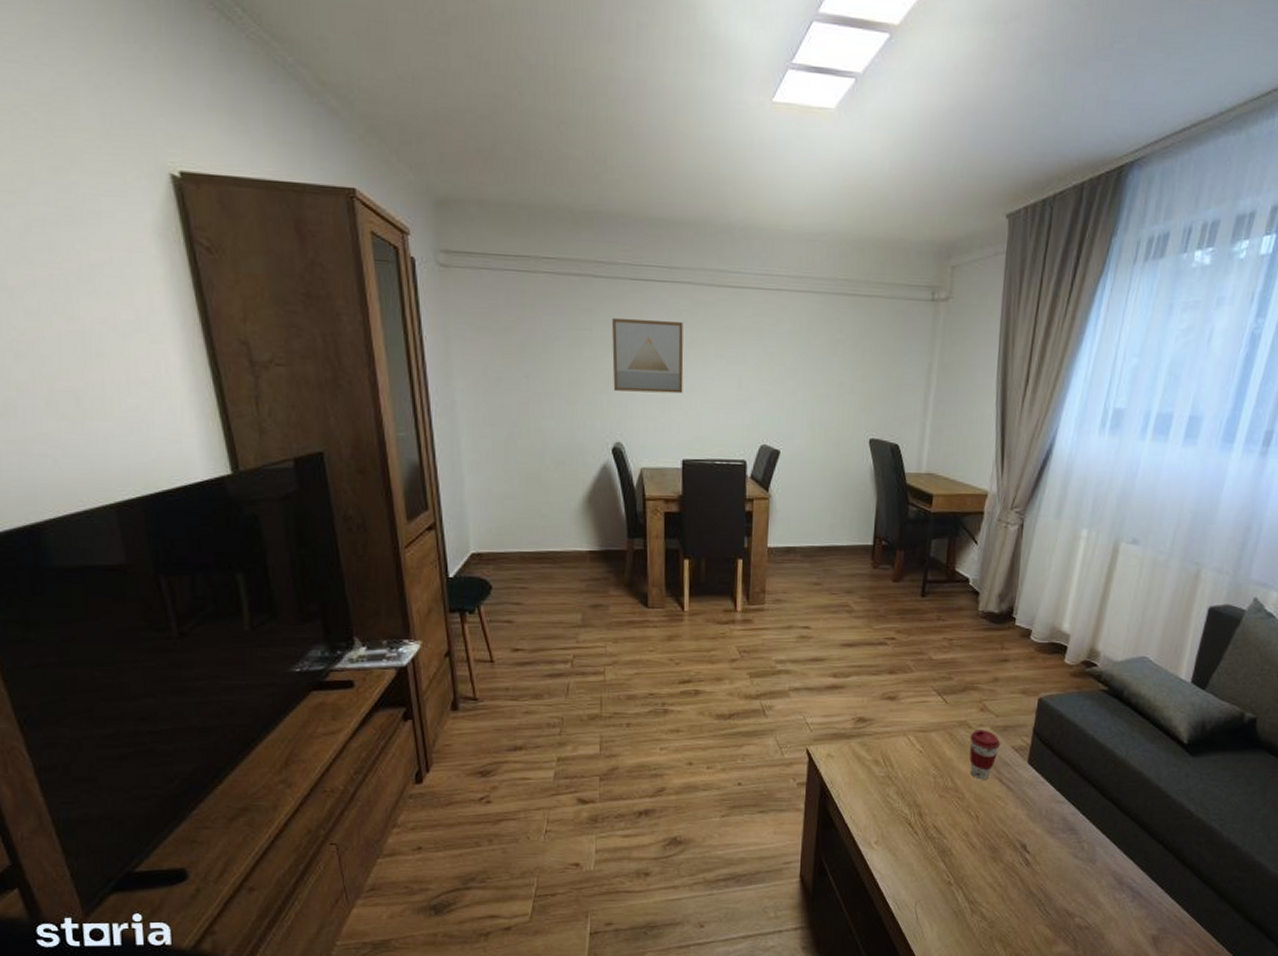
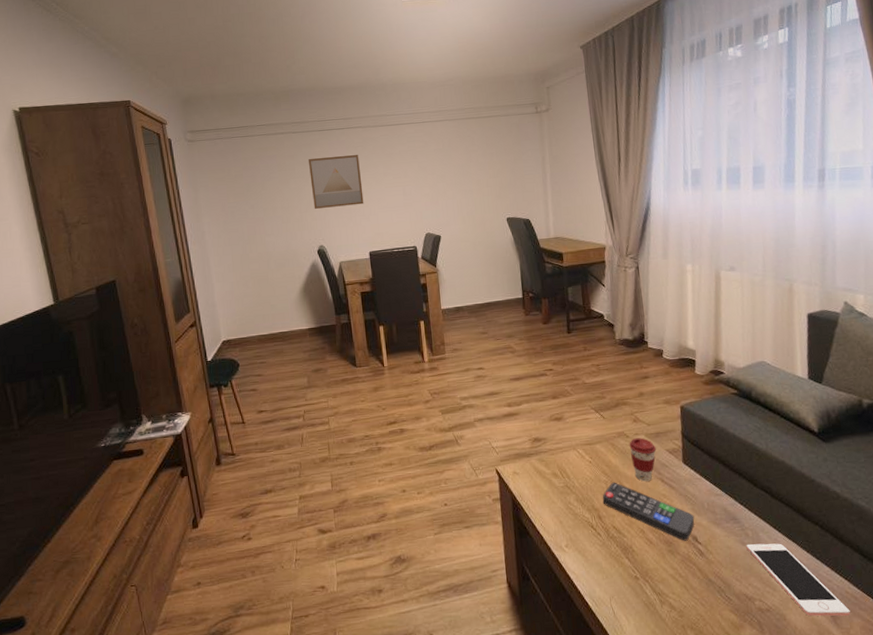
remote control: none [927,777,1028,849] -> present [602,482,695,541]
cell phone: none [1078,857,1174,940] -> present [746,543,851,617]

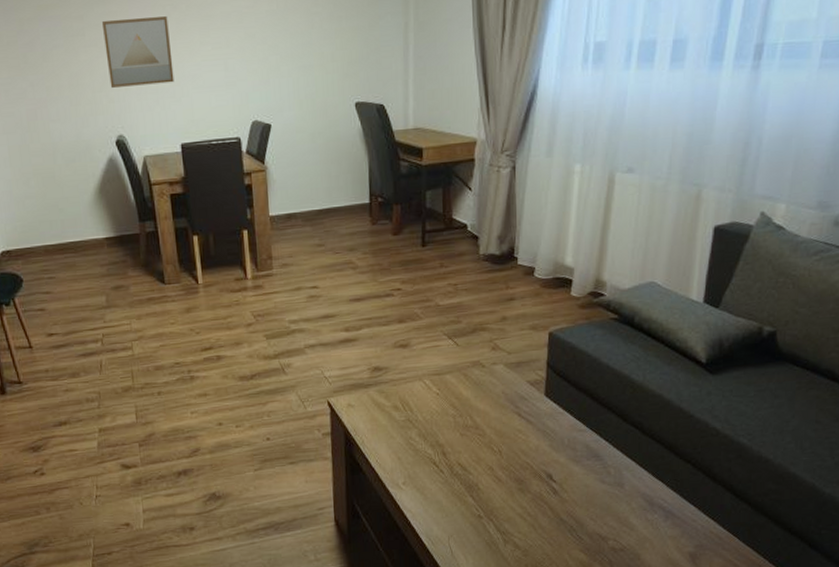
remote control: present [602,482,695,541] -> none [448,416,552,479]
coffee cup: present [629,438,657,482] -> none [484,367,516,416]
cell phone: present [746,543,851,617] -> none [606,482,712,556]

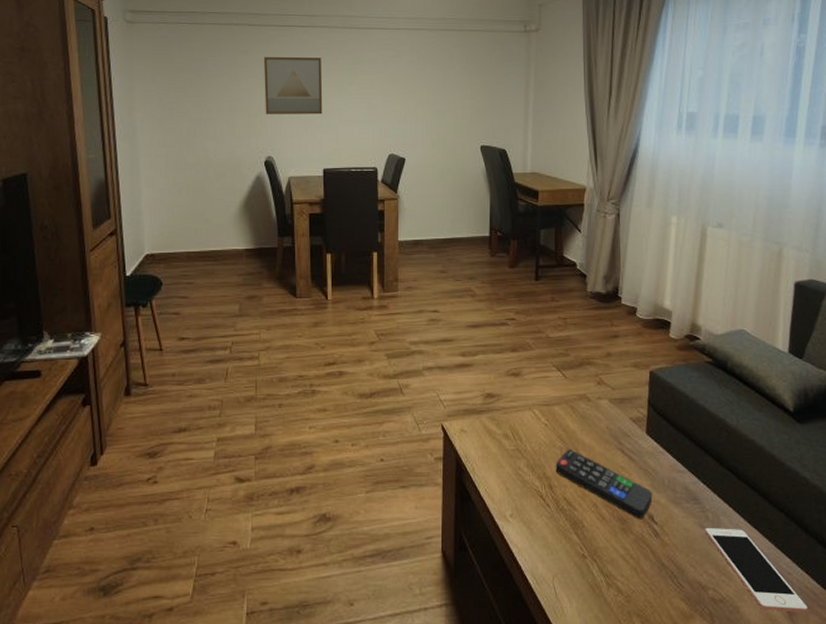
remote control: none [448,416,552,479] -> present [555,449,653,520]
cell phone: none [606,482,712,556] -> present [705,527,808,613]

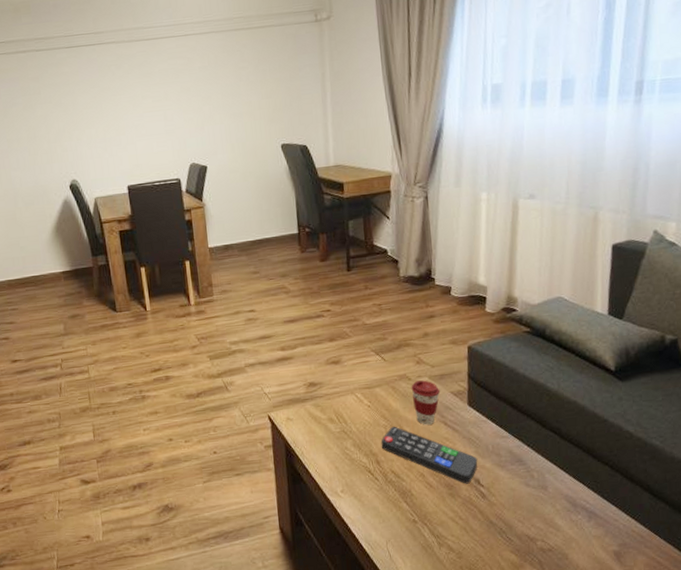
wall art: present [263,56,323,115] -> none [54,75,120,139]
coffee cup: none [590,402,620,451] -> present [411,380,441,425]
cell phone: present [705,527,808,613] -> none [531,484,635,555]

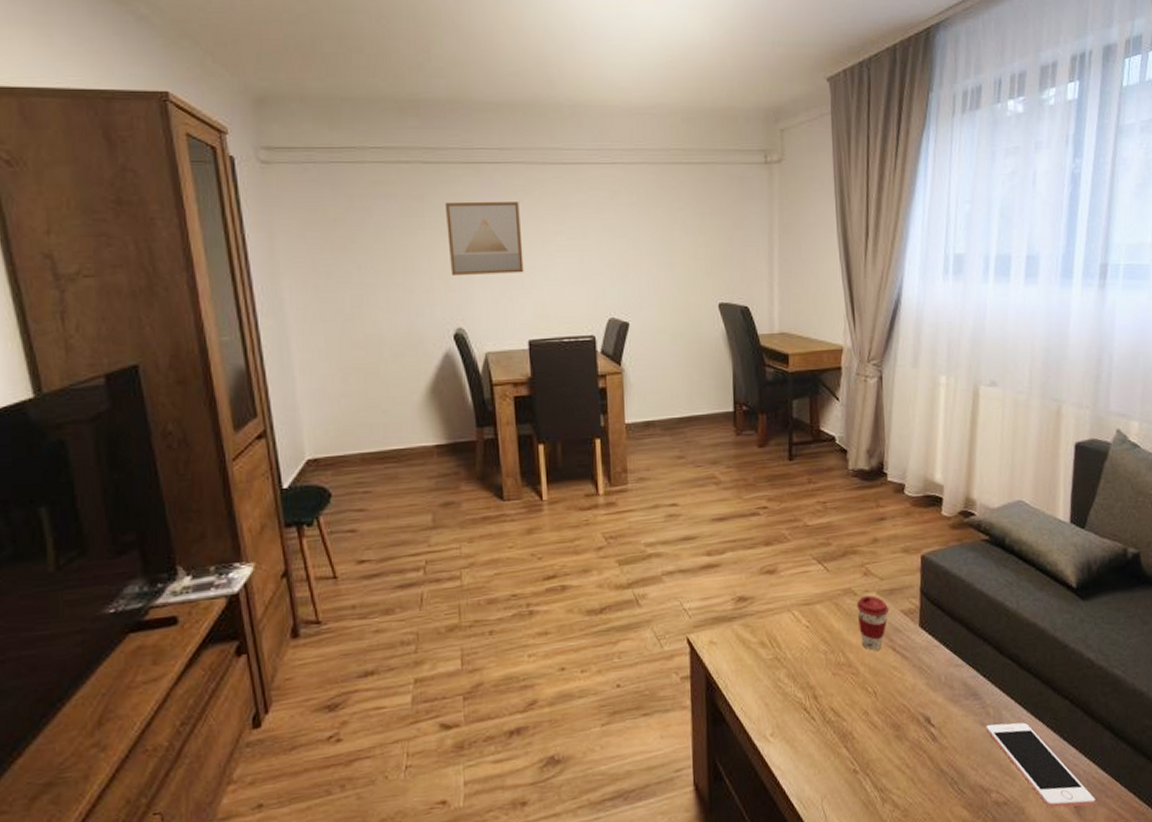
wall art: none [54,75,120,139] -> present [444,201,524,275]
remote control: present [381,426,478,484] -> none [819,652,929,724]
cell phone: none [531,484,635,555] -> present [986,722,1096,808]

